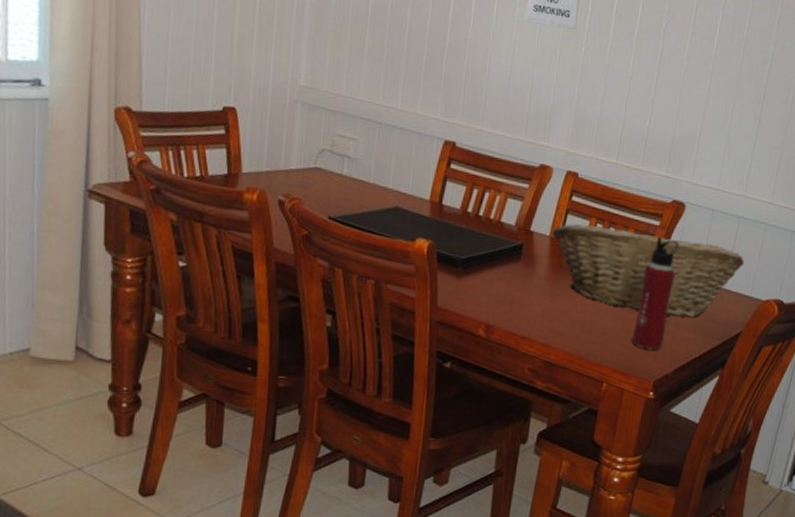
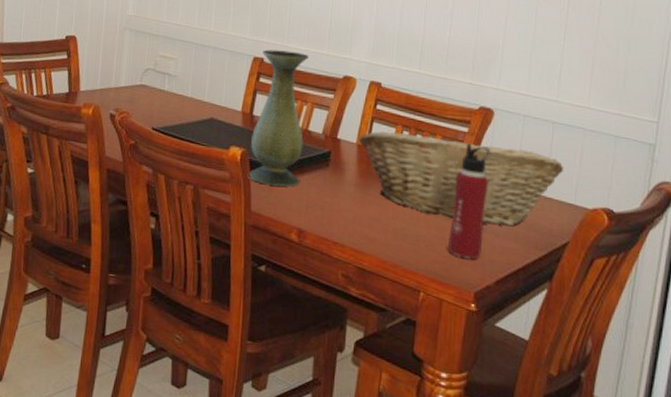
vase: none [434,132,505,281] -> present [247,49,310,187]

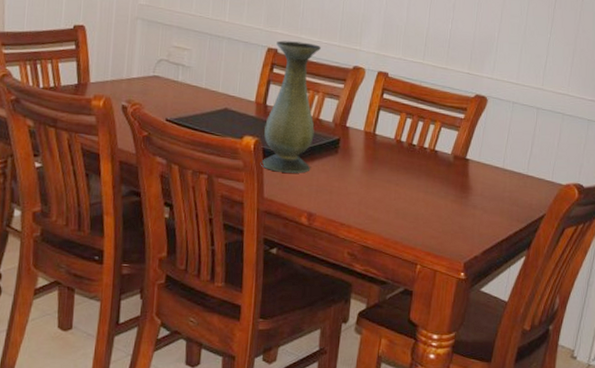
fruit basket: present [358,131,564,226] -> none [366,119,545,202]
water bottle: present [448,144,491,260] -> none [443,129,484,234]

